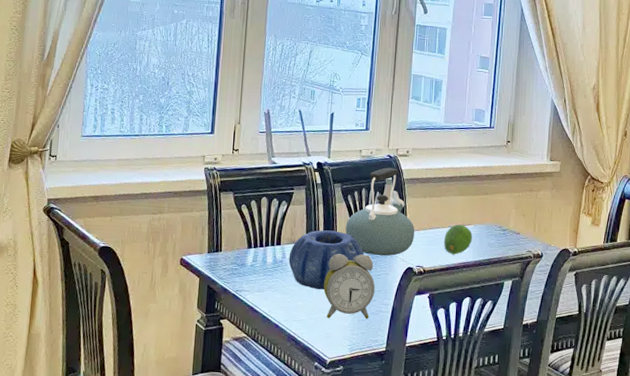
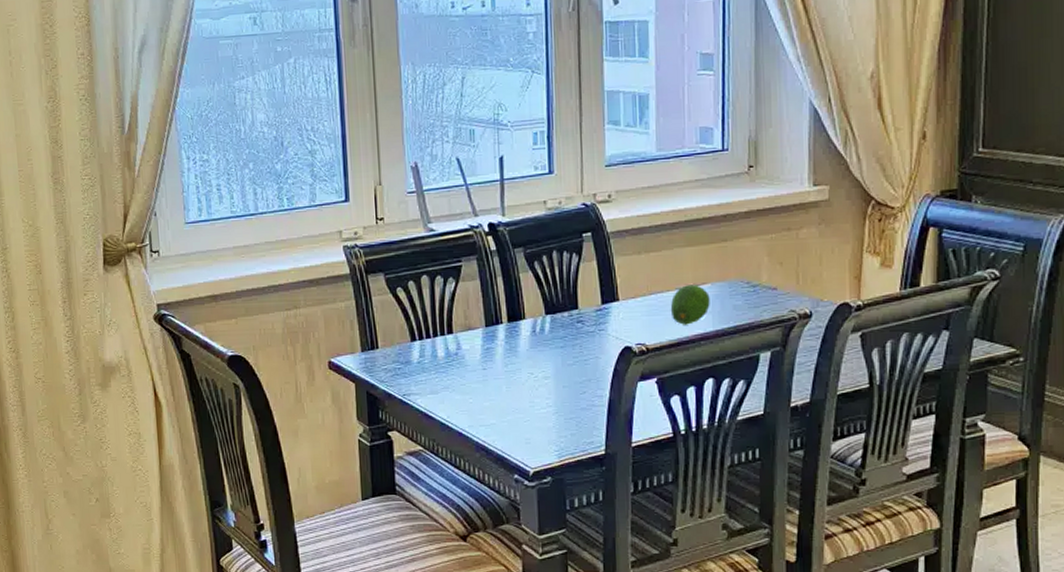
decorative bowl: present [288,230,365,289] -> none [465,309,564,385]
alarm clock: present [323,254,376,319] -> none [514,335,584,420]
kettle: present [345,167,415,256] -> none [535,219,630,335]

